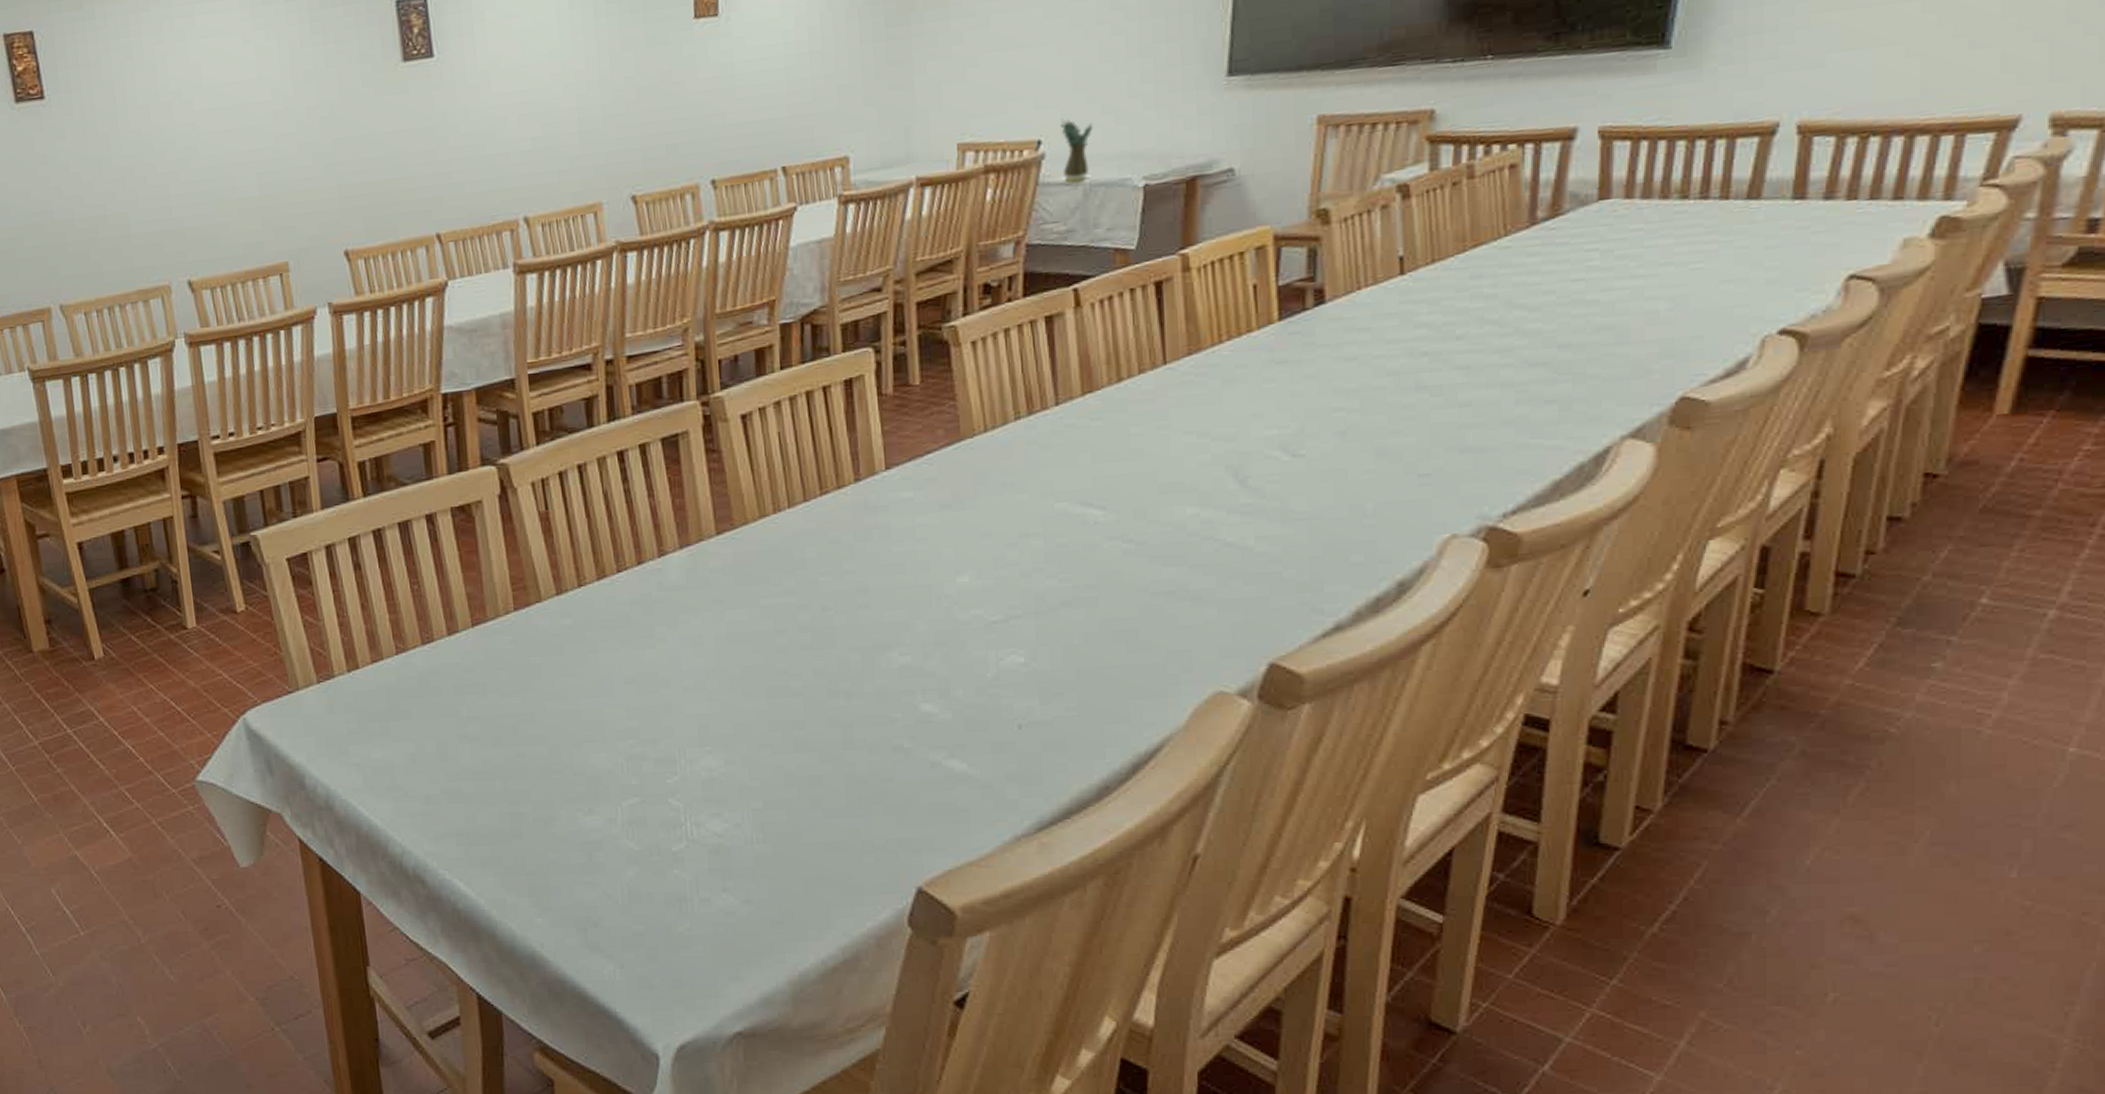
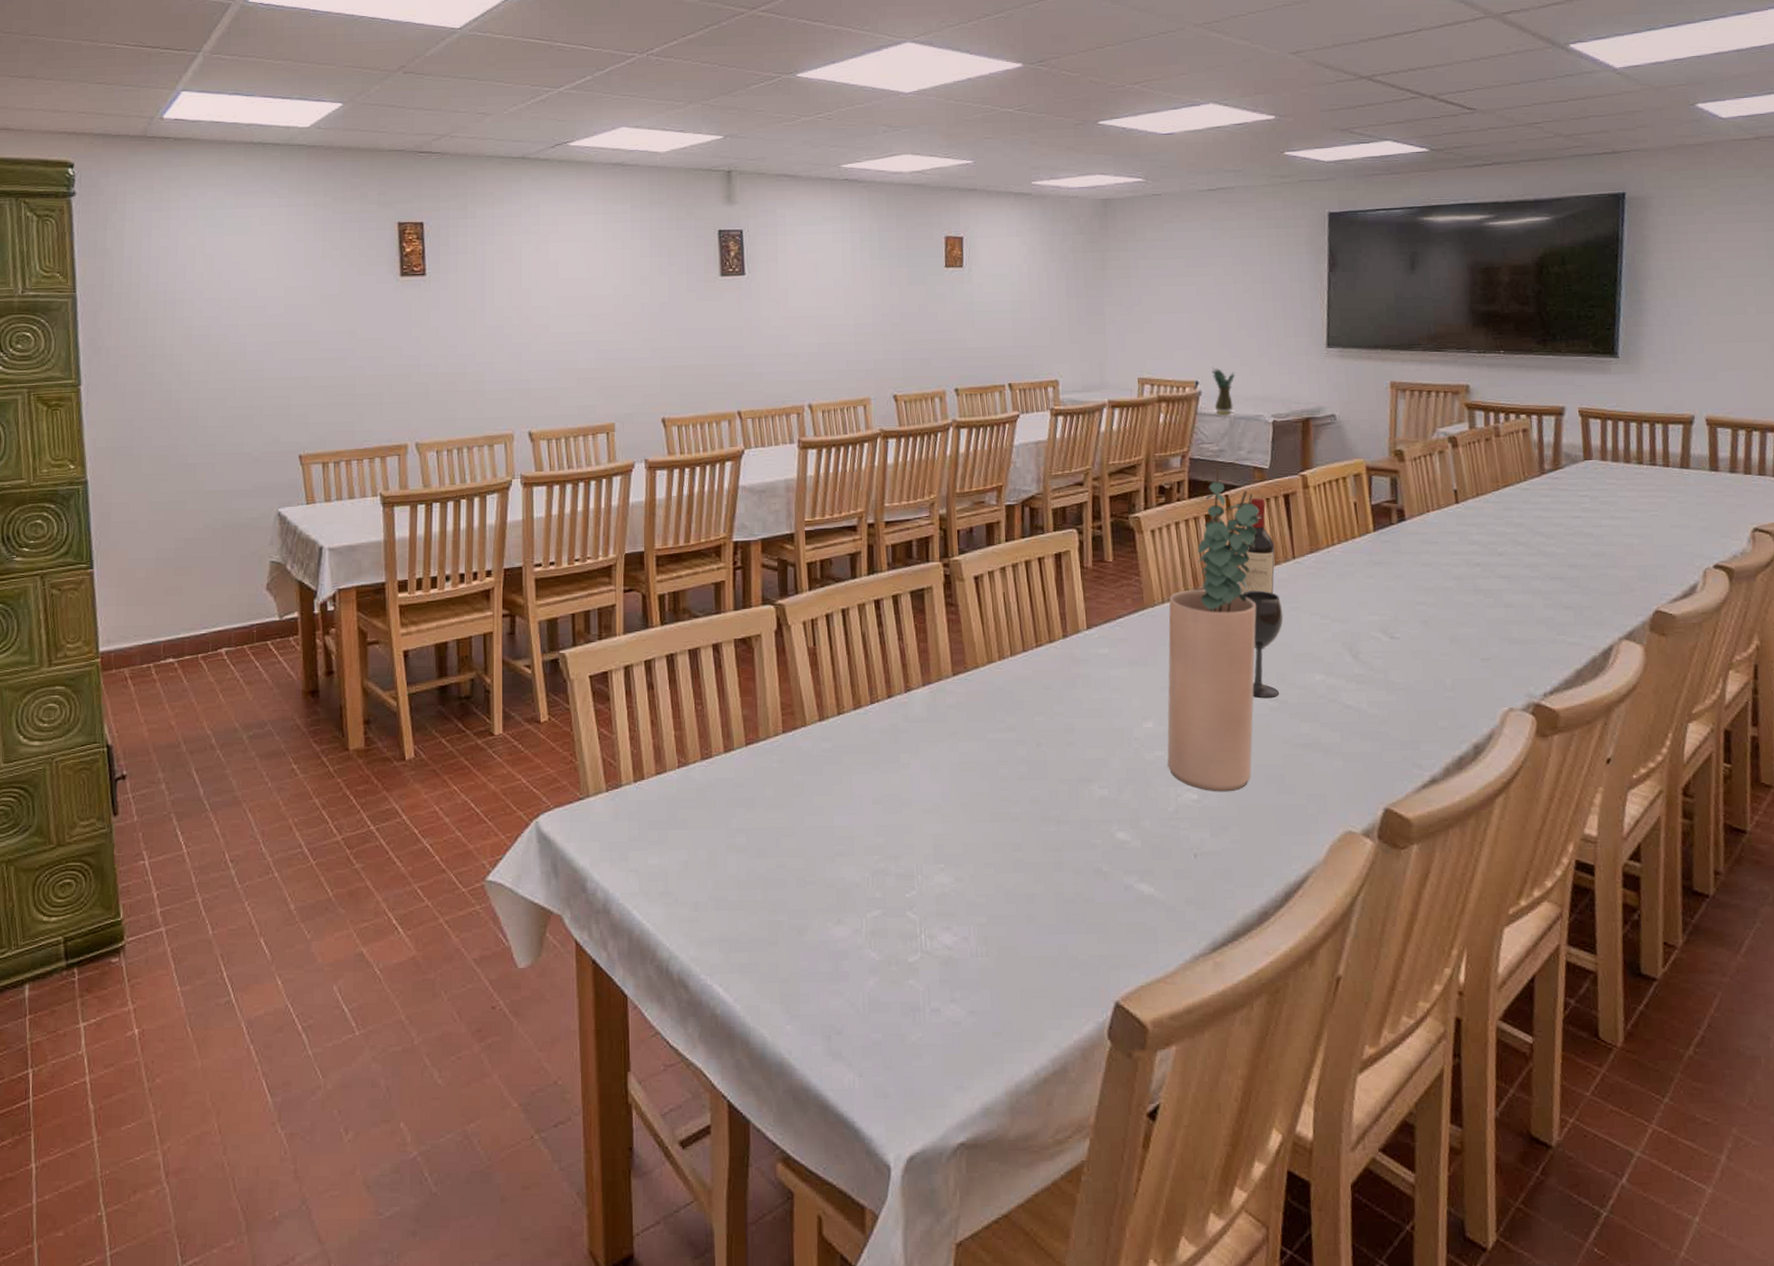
vase: none [986,252,1121,653] -> present [1167,466,1260,792]
wine bottle: none [1087,289,1139,414] -> present [1238,498,1275,594]
wine glass: none [1092,407,1147,541] -> present [1242,590,1284,699]

